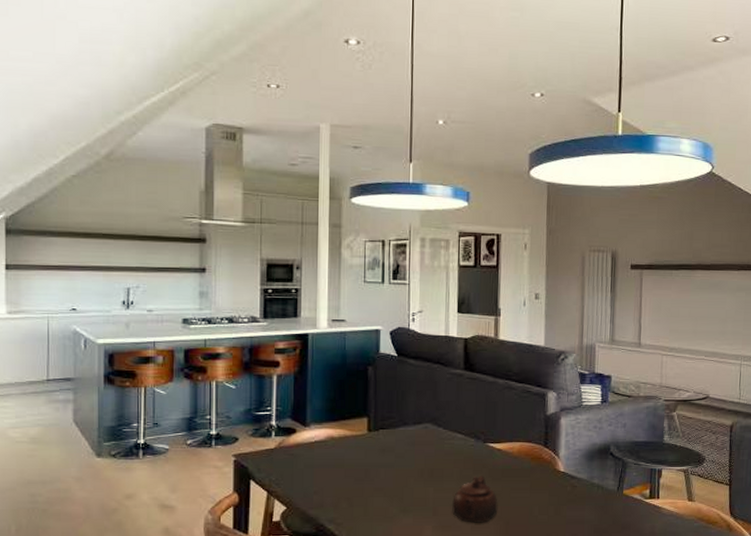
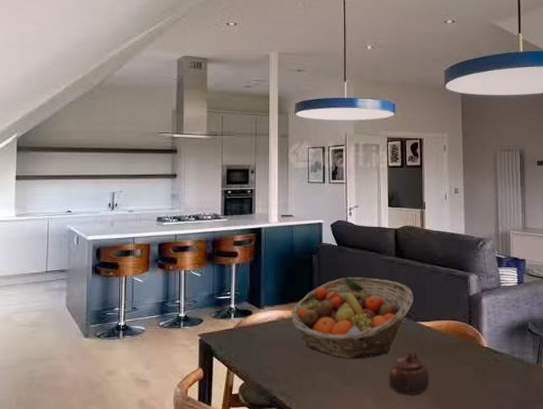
fruit basket: none [341,392,483,484] -> present [291,277,414,359]

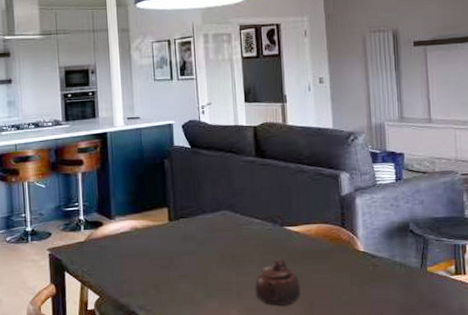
fruit basket: present [291,277,414,359] -> none [144,180,279,270]

